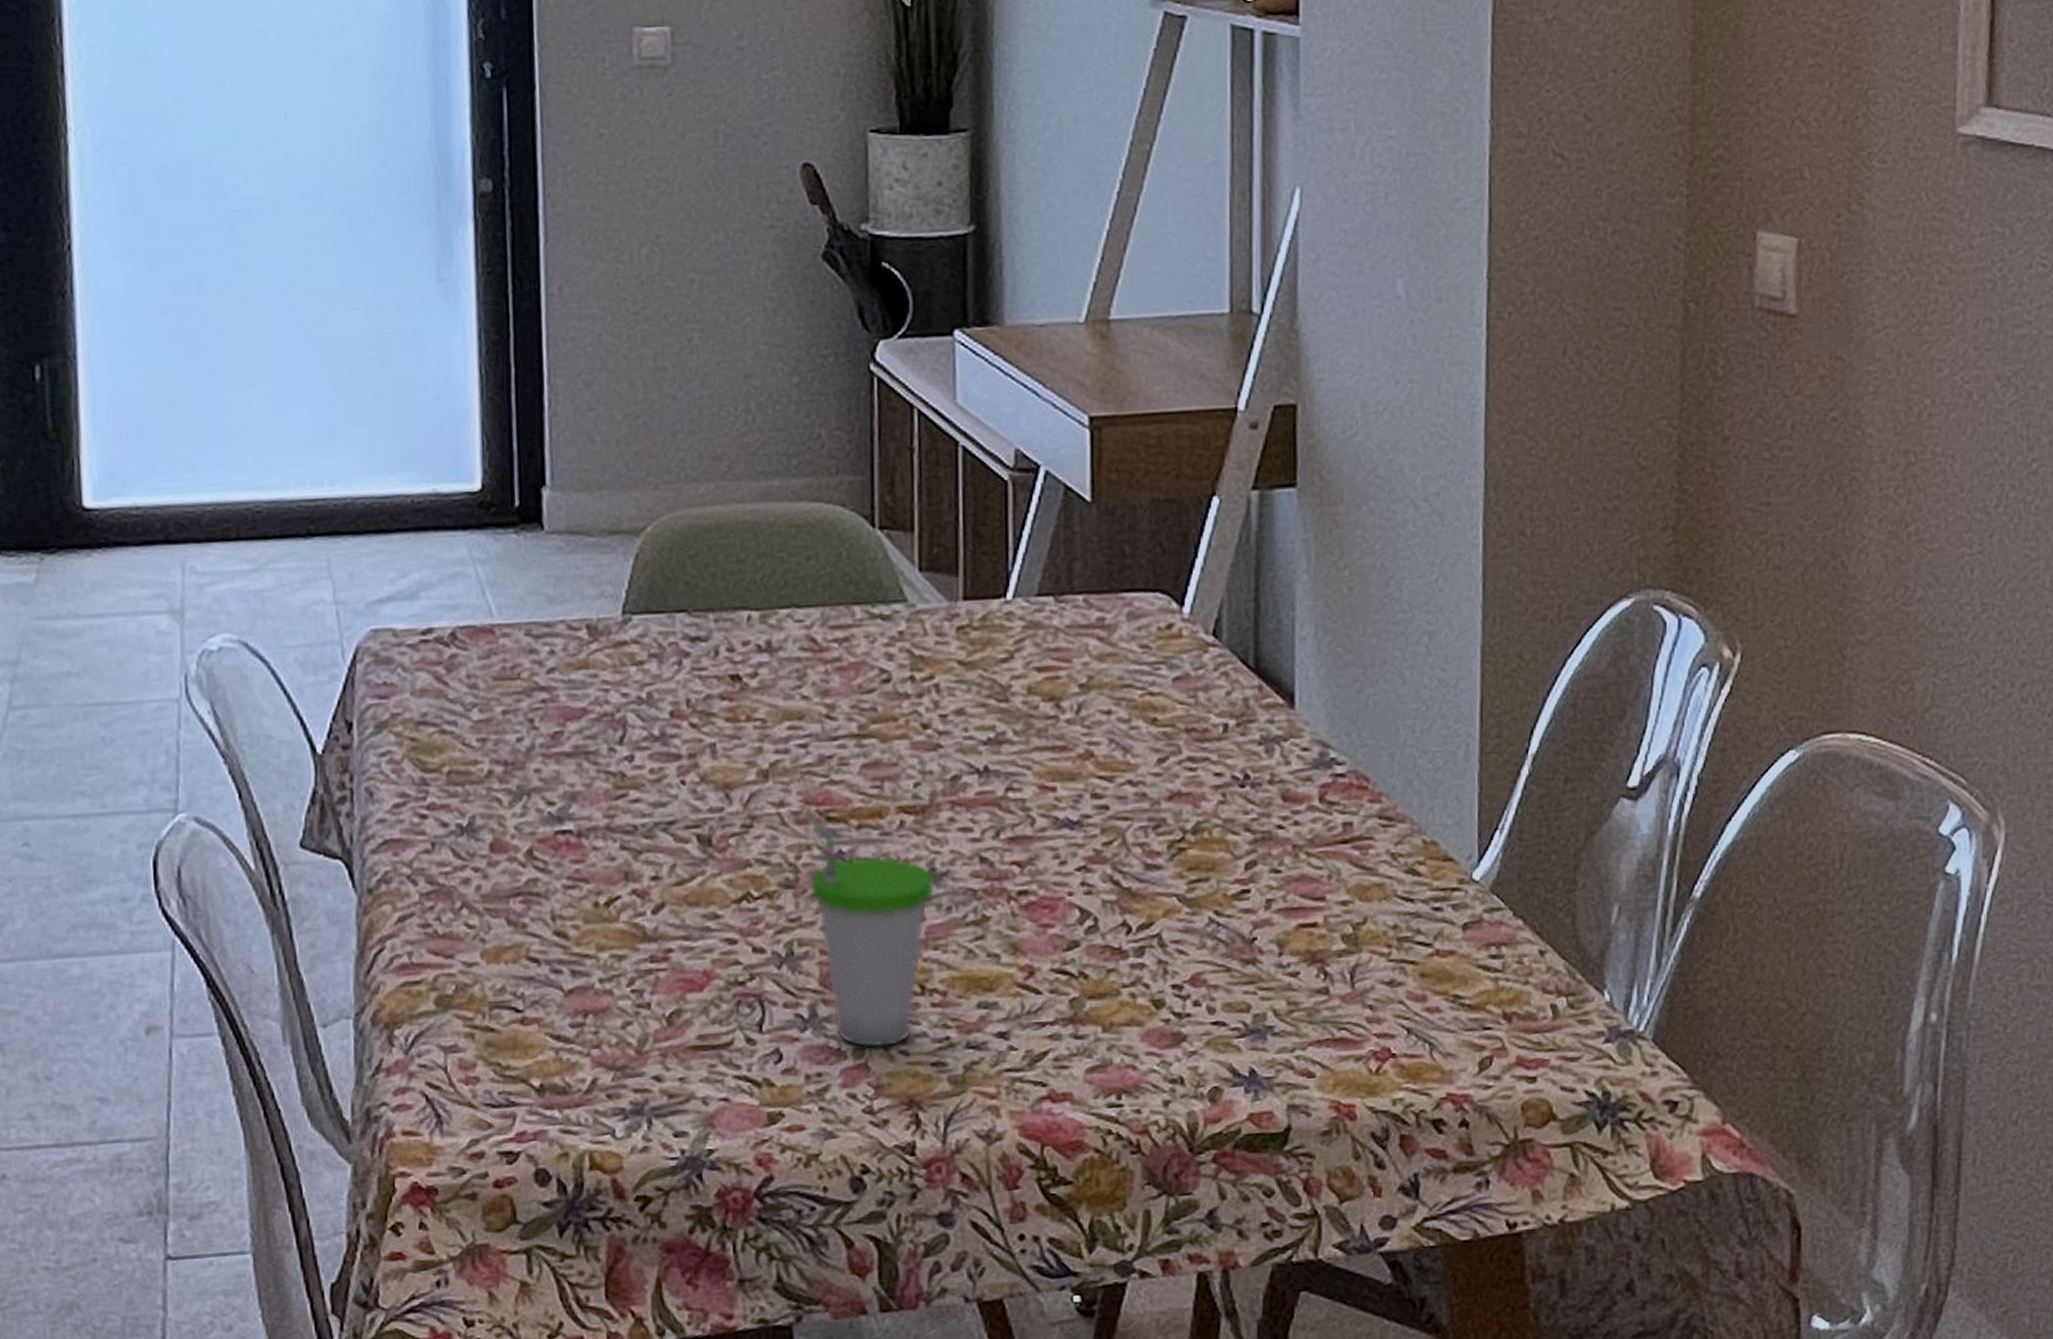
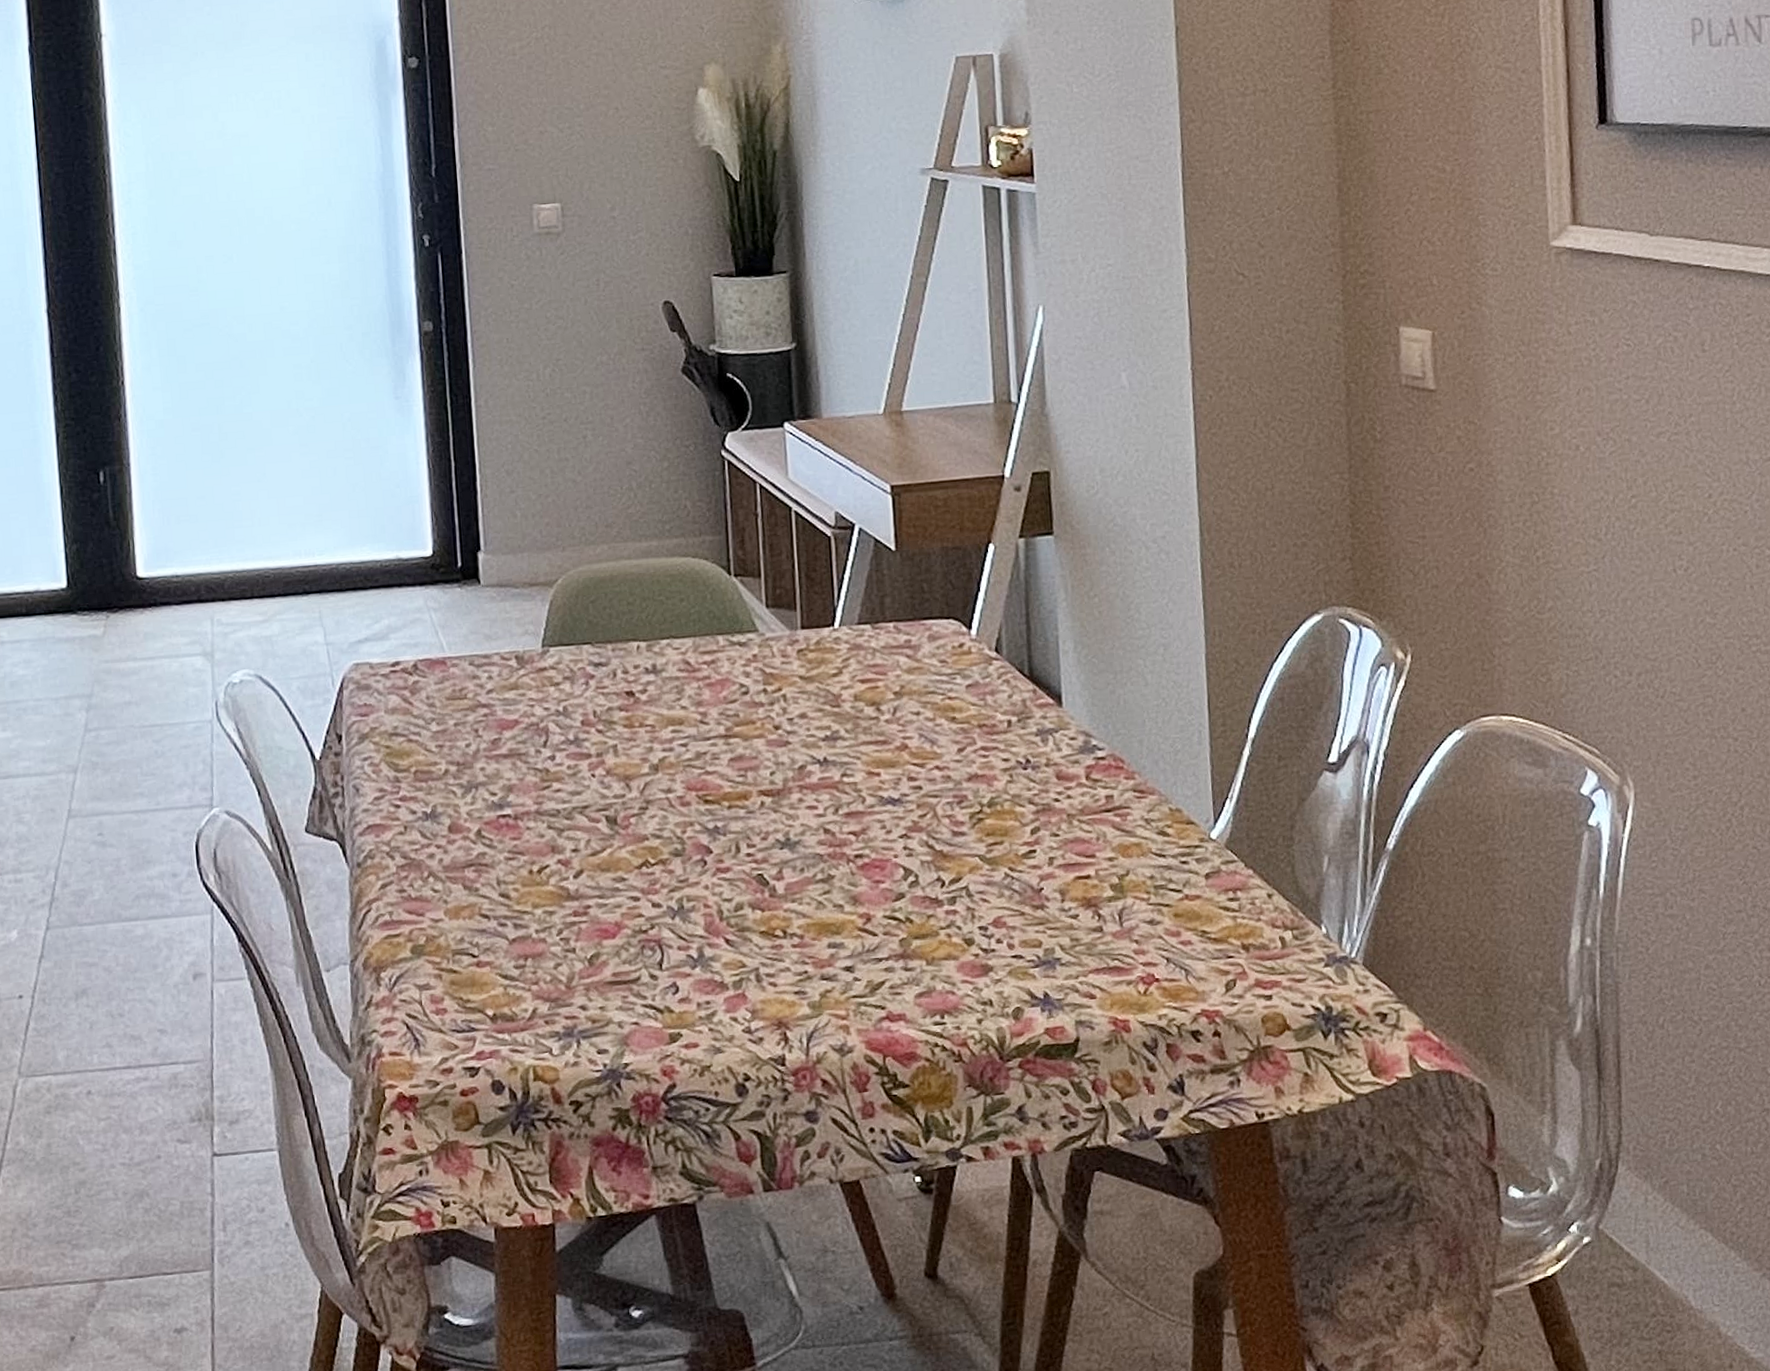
cup: present [801,807,937,1049] -> none [684,793,792,982]

